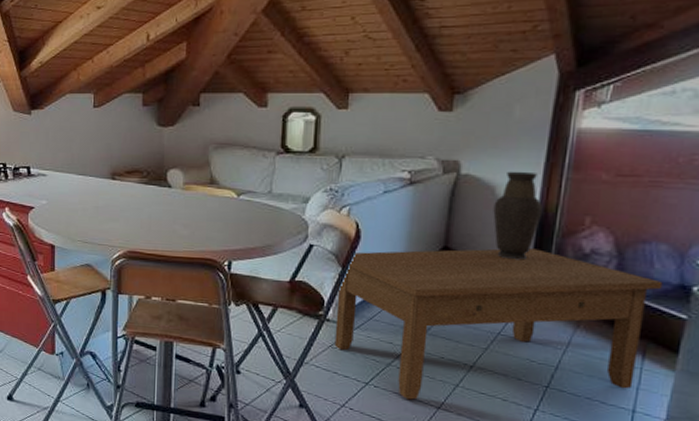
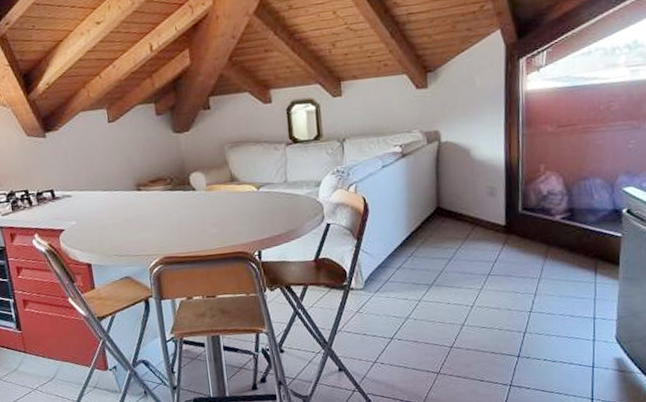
coffee table: present [334,248,663,400] -> none [356,197,602,345]
vase: present [493,171,544,260] -> none [470,132,509,210]

